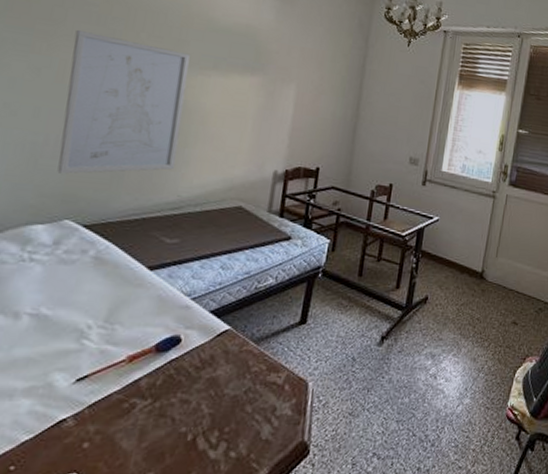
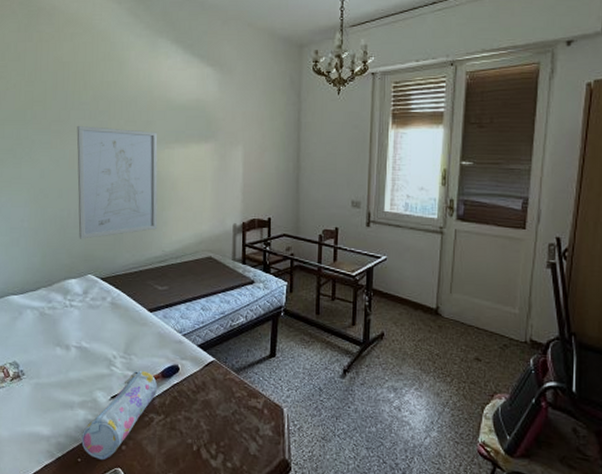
pencil case: none [19,343,148,464] -> present [81,370,158,460]

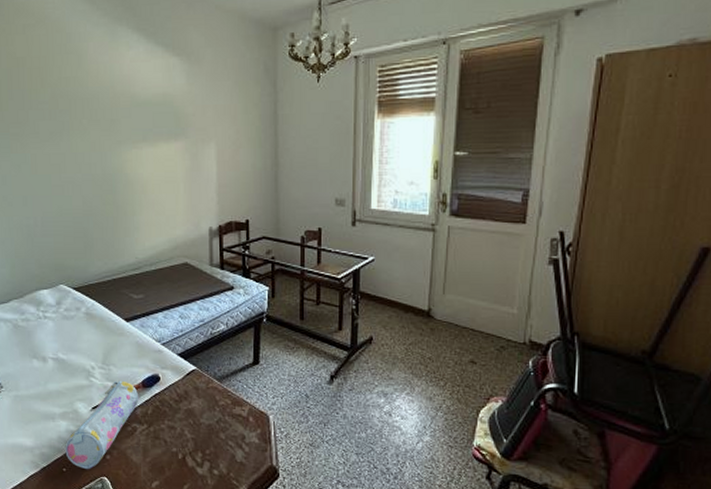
wall art: present [76,125,158,239] -> none [37,126,129,248]

